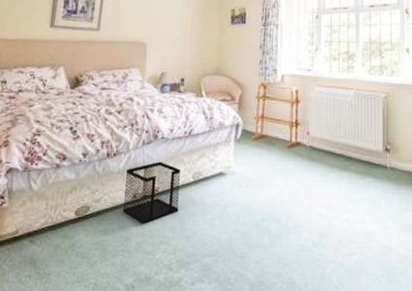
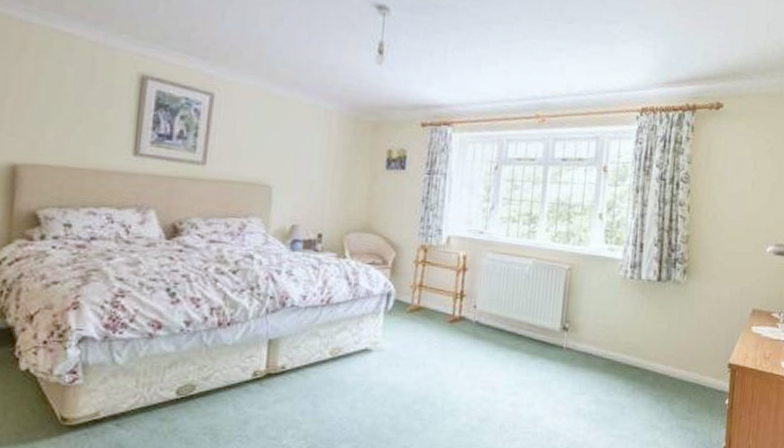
wastebasket: present [122,161,181,224] -> none [239,333,316,406]

